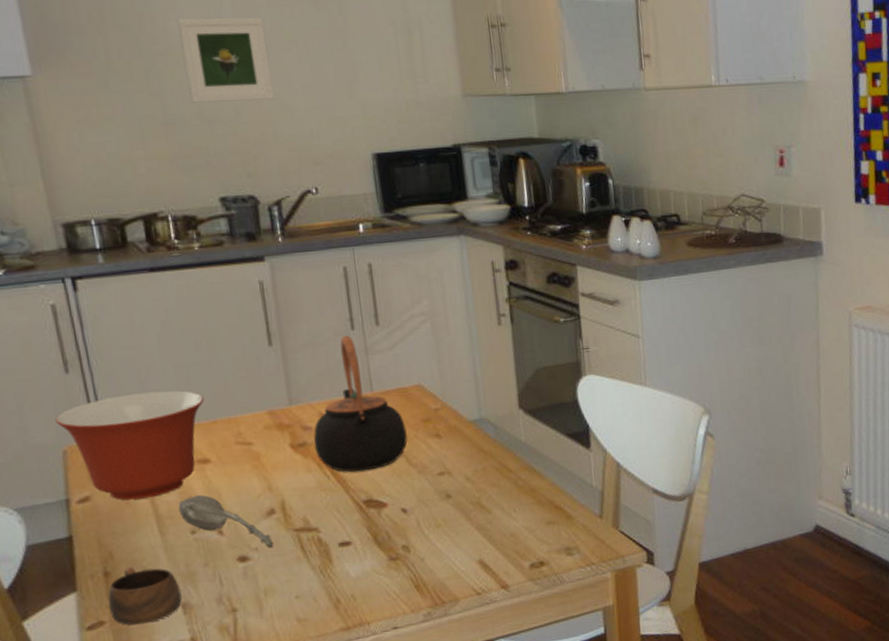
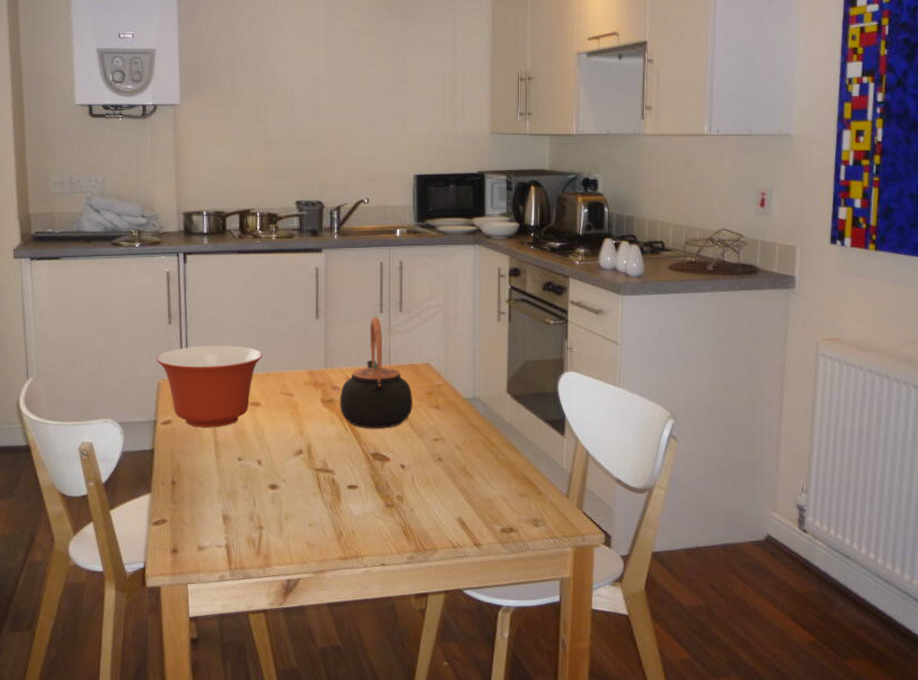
cup: present [108,567,182,625] -> none [172,480,224,527]
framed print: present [177,17,274,103] -> none [284,66,346,129]
spoon: present [178,494,274,547] -> none [232,430,298,480]

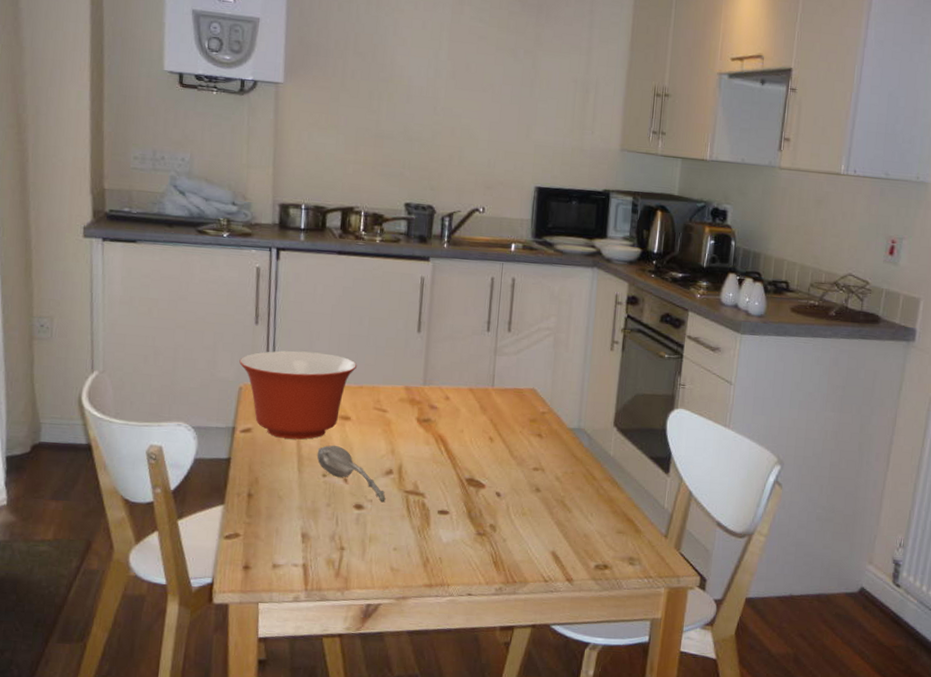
spoon: none [232,430,298,480] -> present [317,445,386,502]
teapot: present [339,317,413,429] -> none [436,335,515,454]

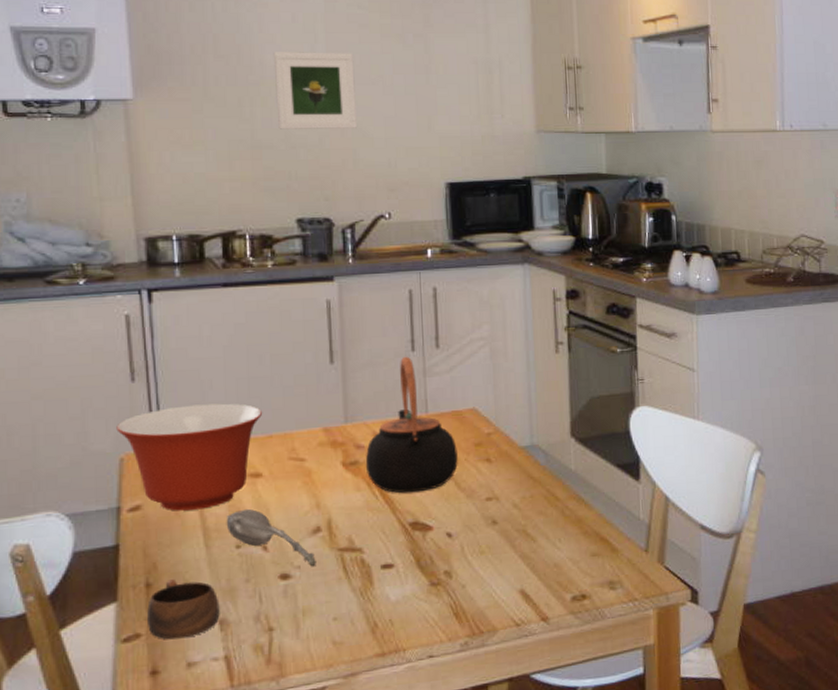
cup: none [246,494,304,544] -> present [147,579,220,640]
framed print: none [400,54,470,129] -> present [273,52,357,129]
teapot: none [436,335,515,454] -> present [365,356,458,493]

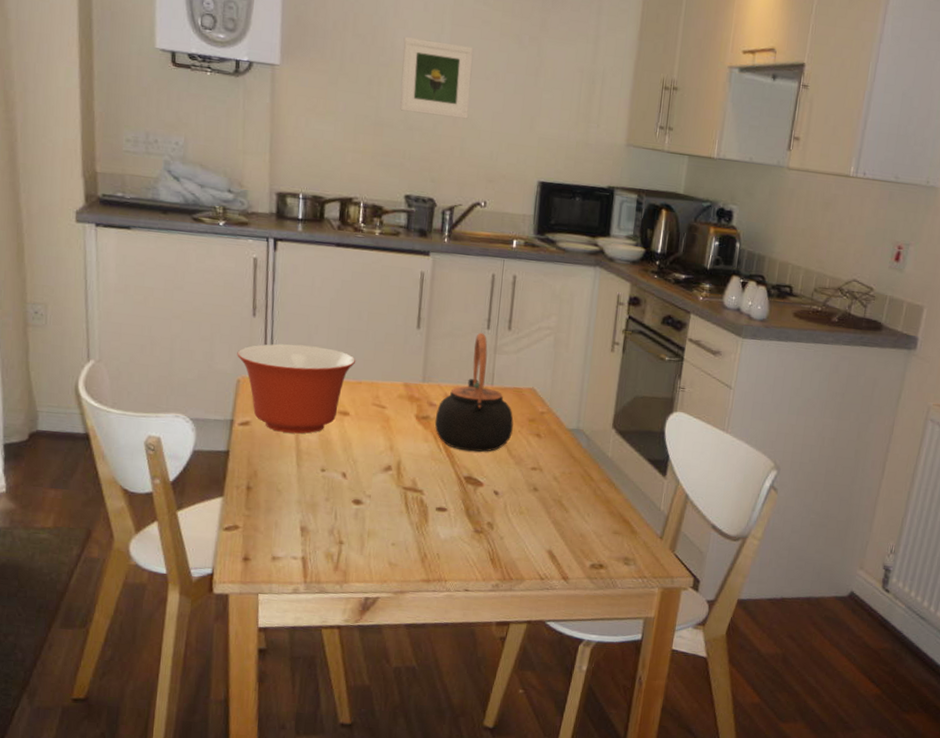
cup: present [147,579,220,640] -> none [245,487,303,536]
spoon: present [226,508,316,566] -> none [315,440,384,497]

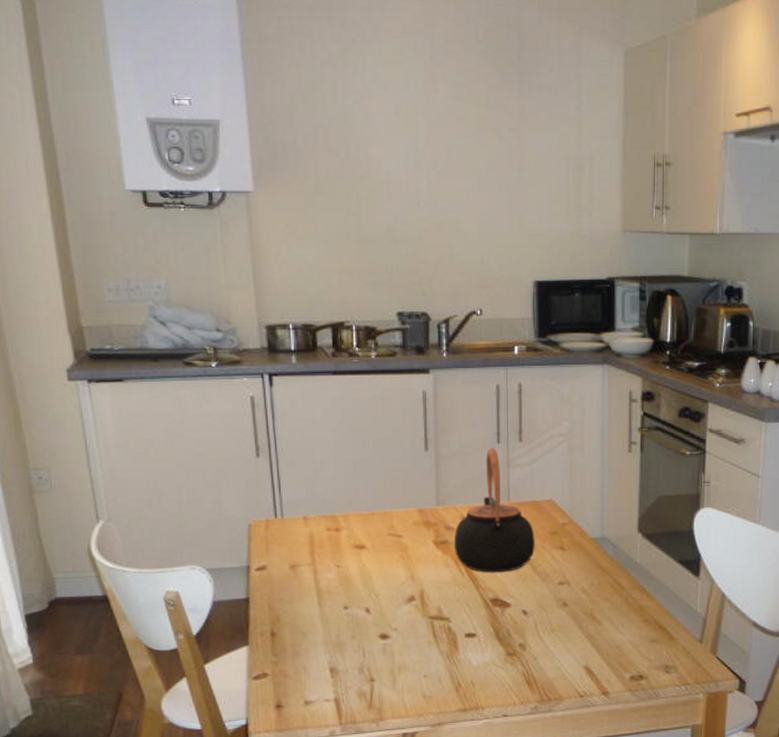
mixing bowl: present [237,344,356,434] -> none [245,481,367,573]
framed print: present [400,37,473,119] -> none [377,145,453,224]

